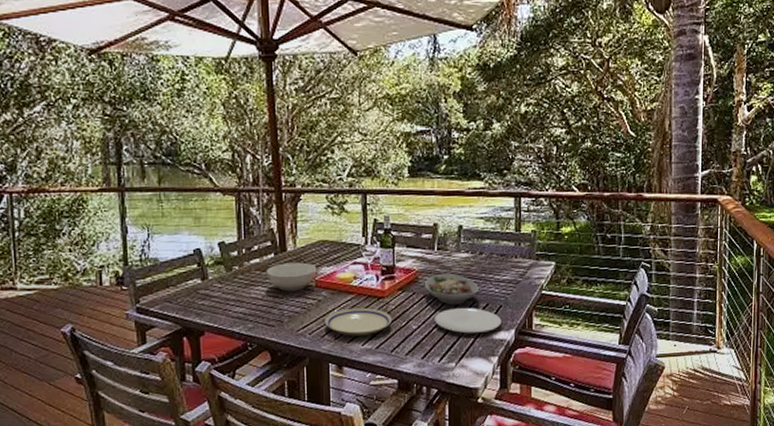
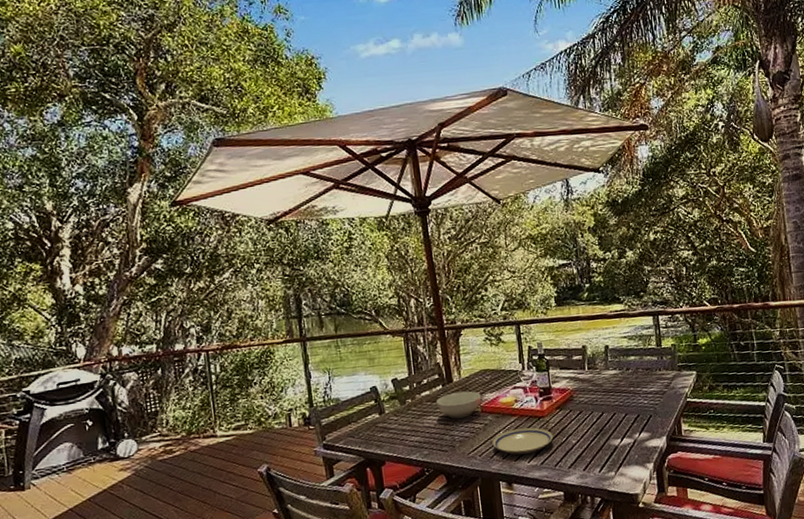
salad: present [424,273,479,305] -> none [579,390,629,419]
plate: present [434,307,502,334] -> none [591,419,653,444]

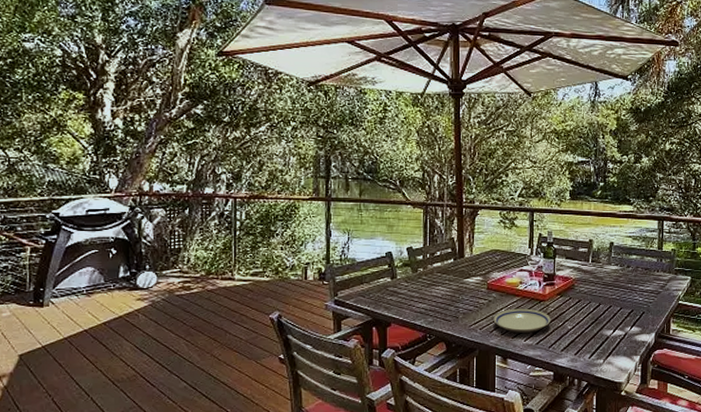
bowl: present [437,391,481,419] -> none [447,267,489,292]

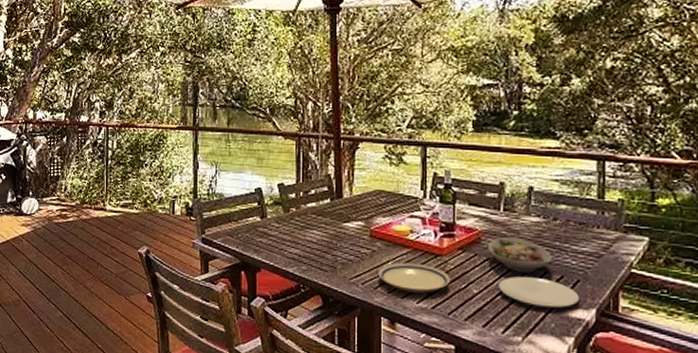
salad: none [579,282,626,310] -> present [487,236,552,273]
plate: none [586,312,644,335] -> present [498,276,579,308]

